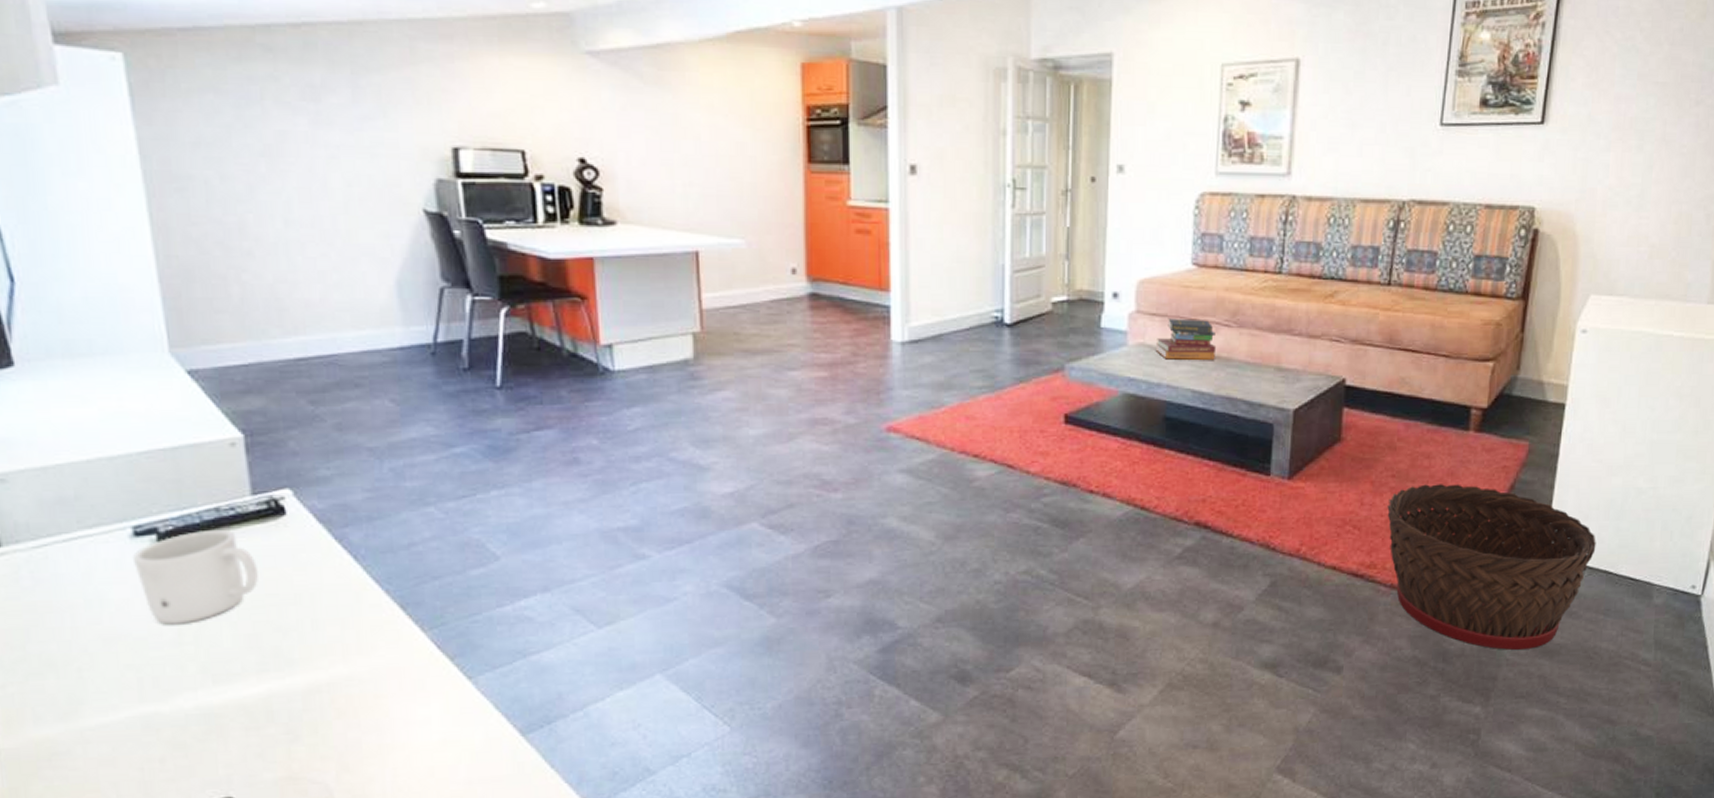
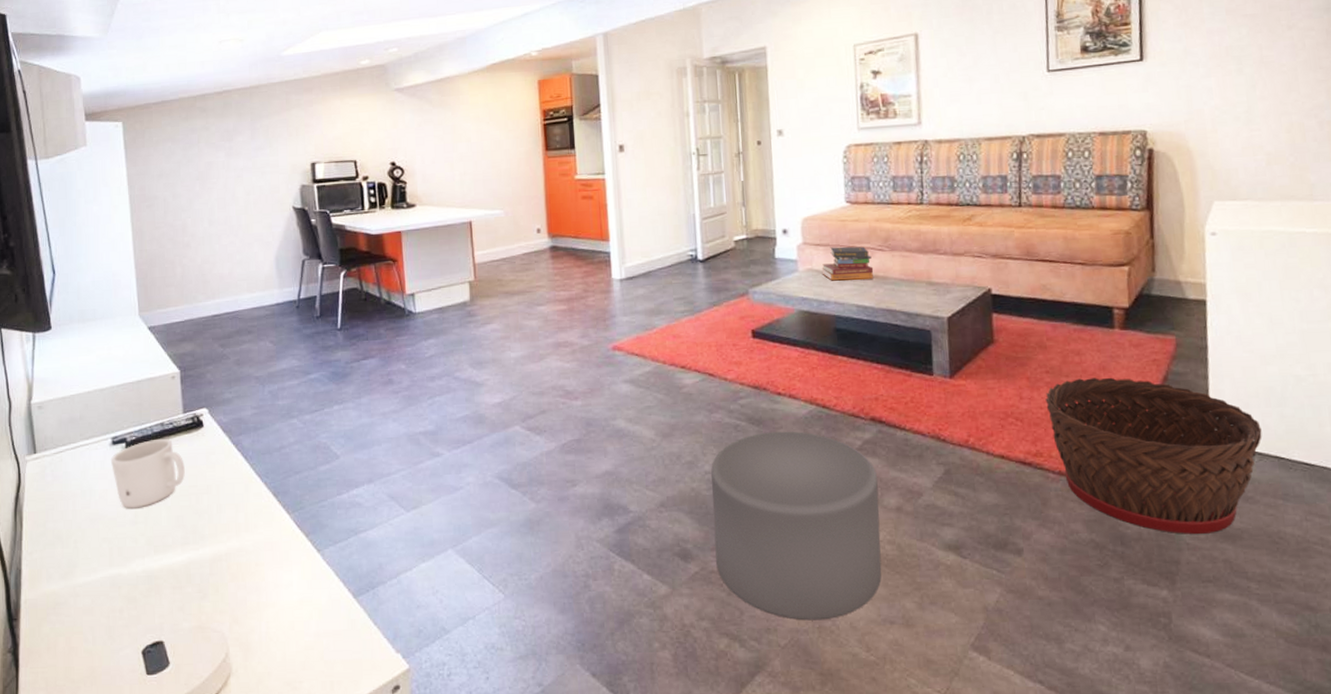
pouf: none [1000,535,1197,748] -> present [711,431,882,621]

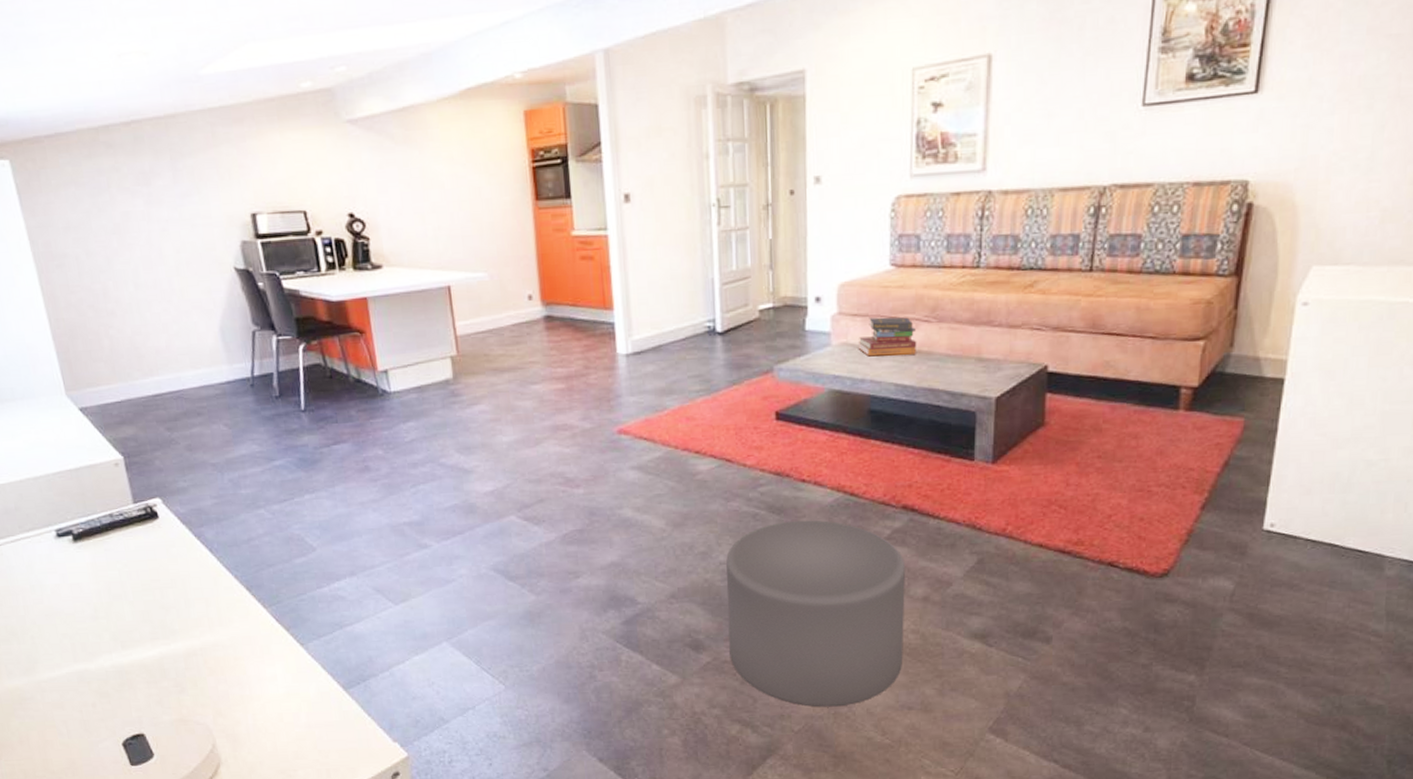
mug: present [110,438,185,509] -> none [57,530,145,604]
basket: present [1045,377,1262,534] -> none [1093,462,1320,621]

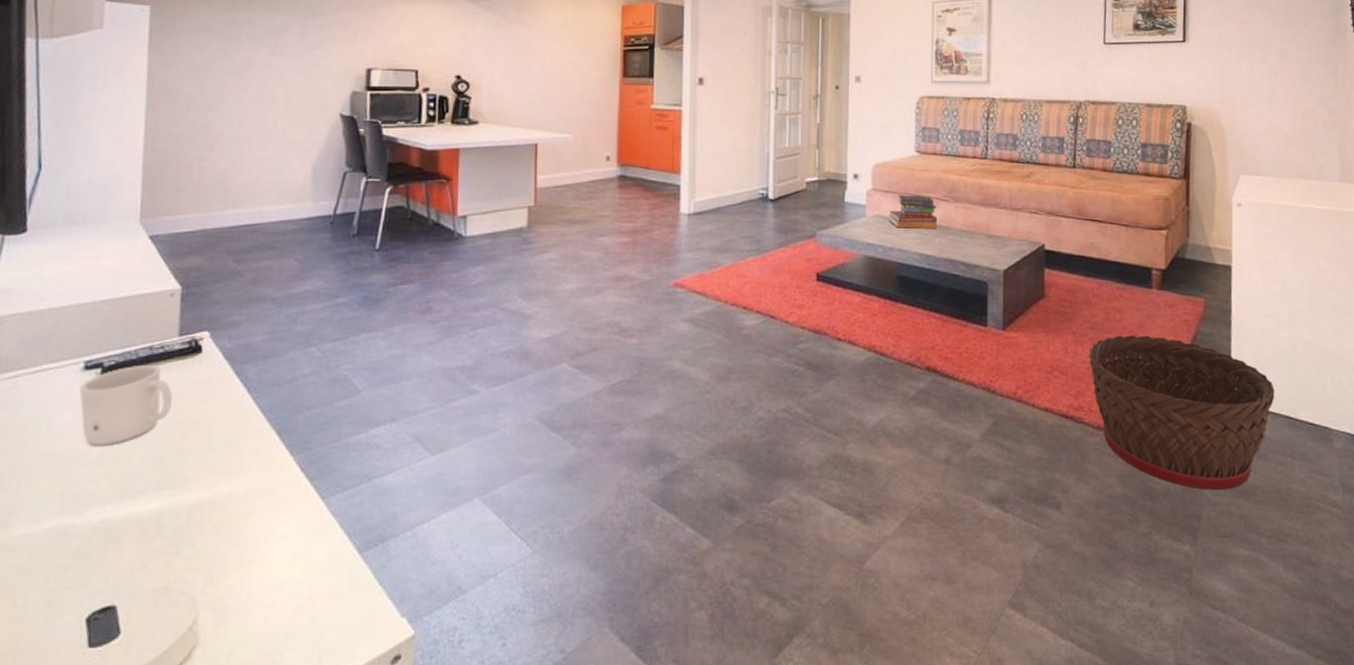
mug: none [57,530,145,604] -> present [79,364,173,446]
pouf: present [726,520,906,707] -> none [763,378,930,577]
basket: none [1093,462,1320,621] -> present [1088,335,1275,490]

